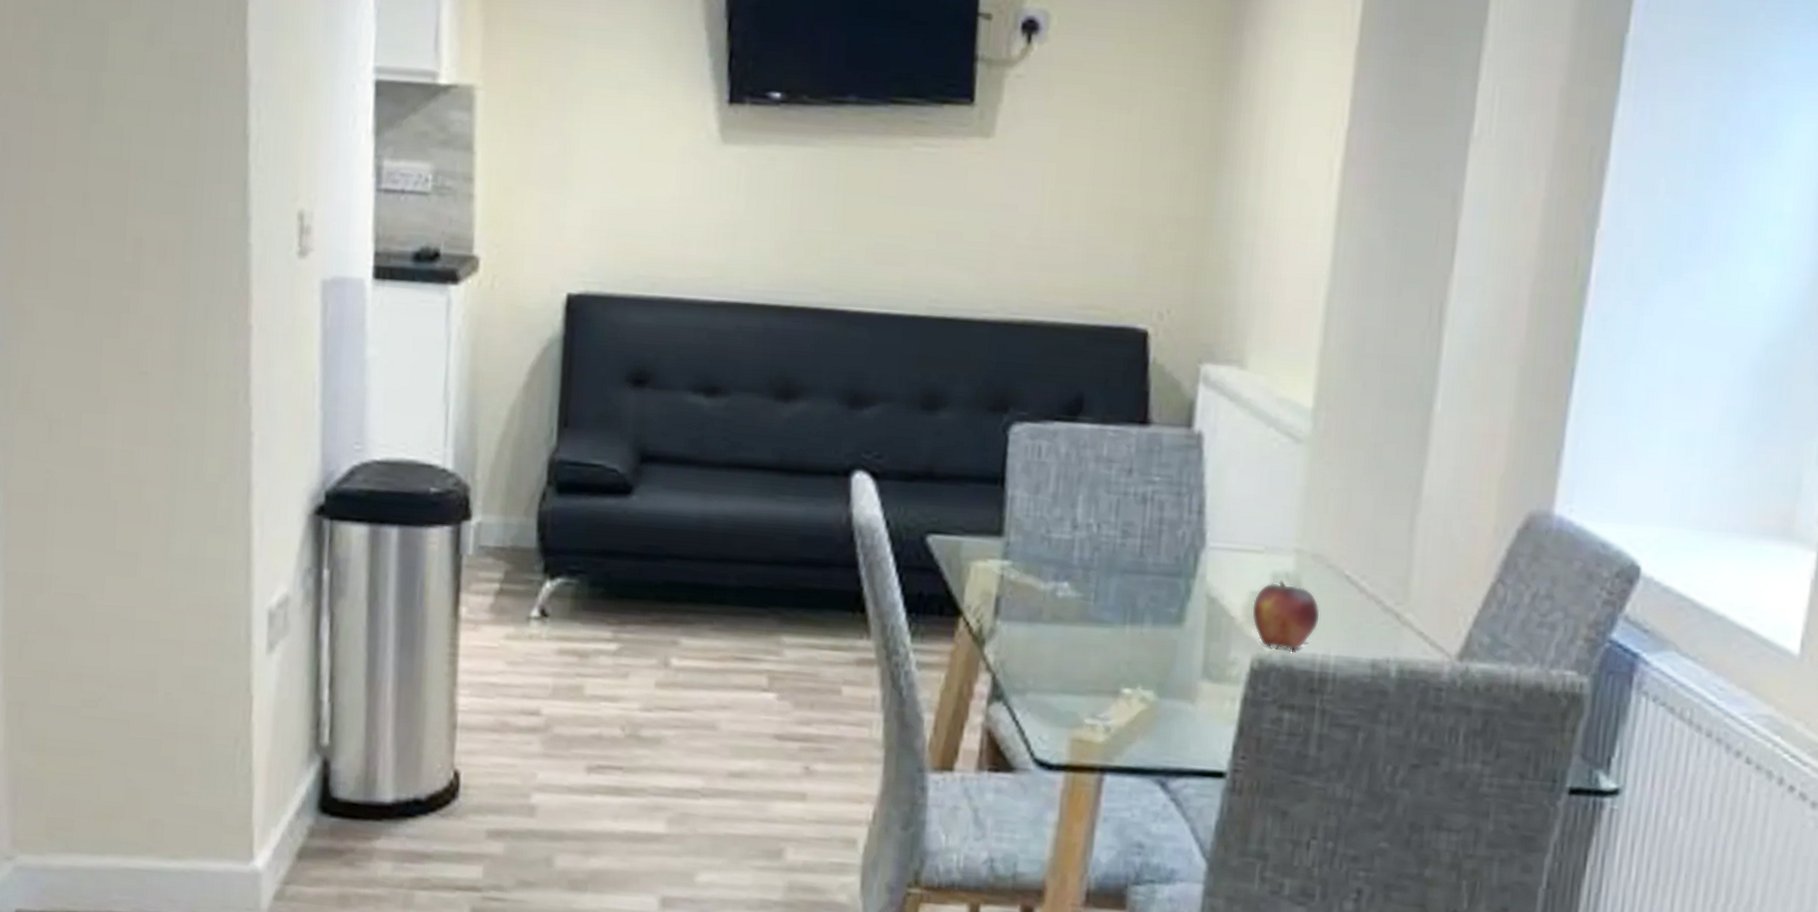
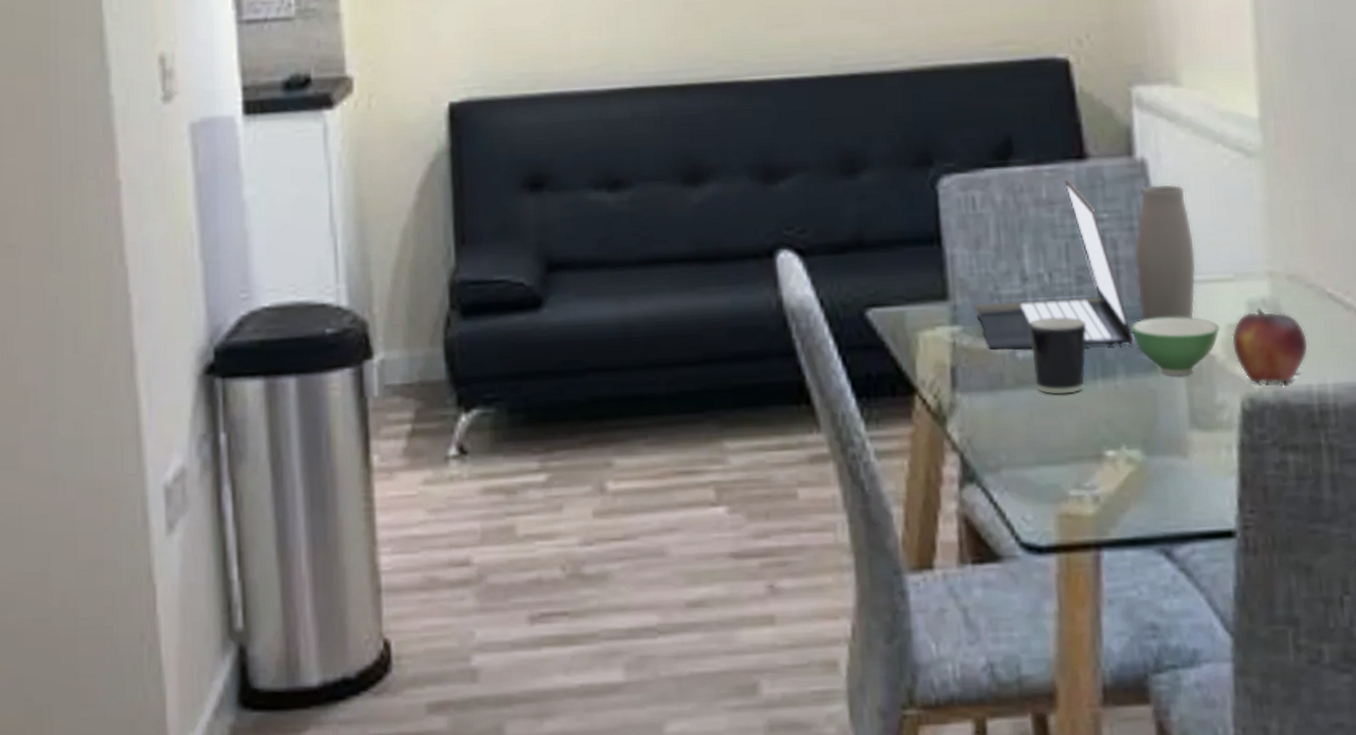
laptop: none [1025,441,1165,598] -> present [973,179,1134,349]
mug: none [1069,563,1124,635] -> present [1029,317,1087,395]
bowl: none [1163,576,1244,631] -> present [1130,316,1220,376]
vase: none [1174,456,1234,582] -> present [1134,184,1196,320]

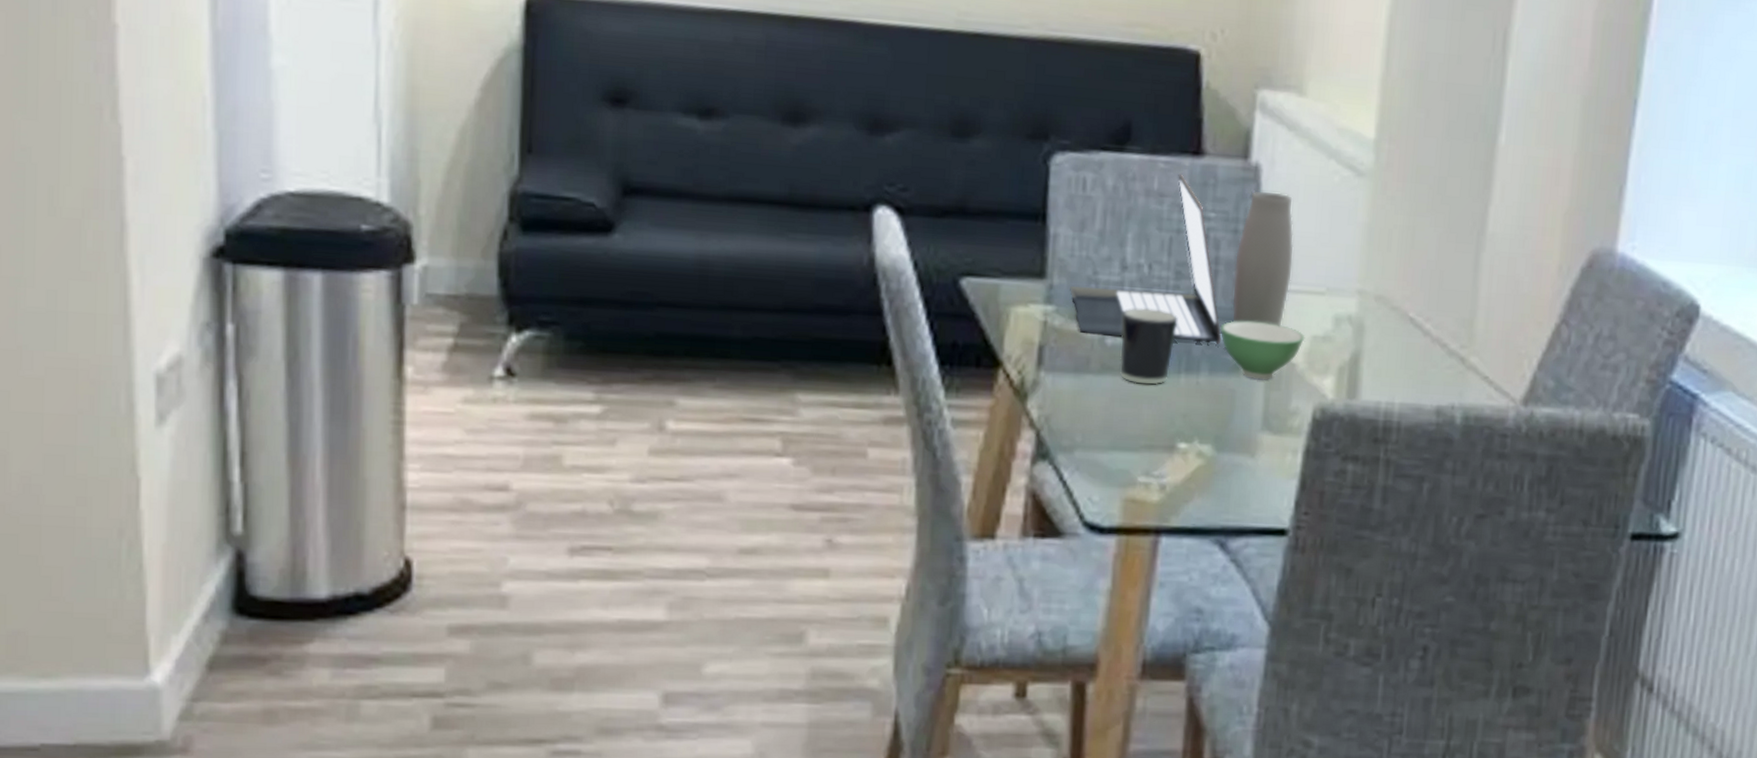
fruit: present [1231,308,1308,384] -> none [1313,324,1384,398]

